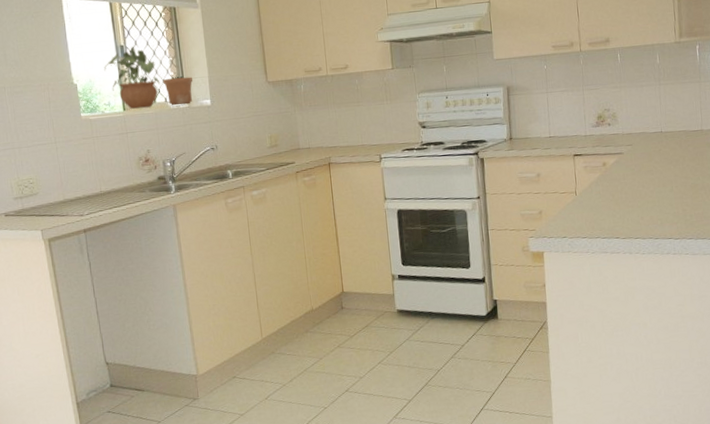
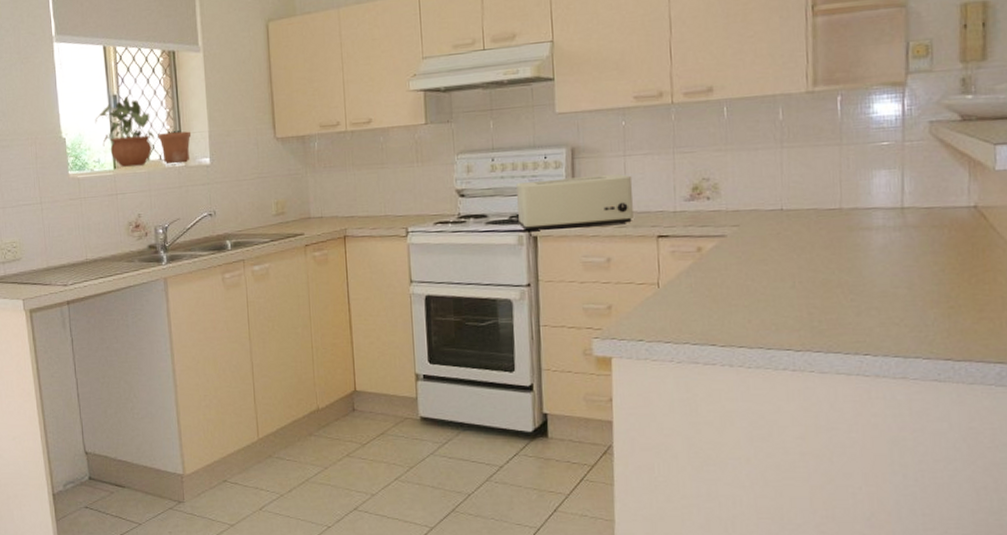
toaster: none [466,106,555,154] -> present [516,173,633,231]

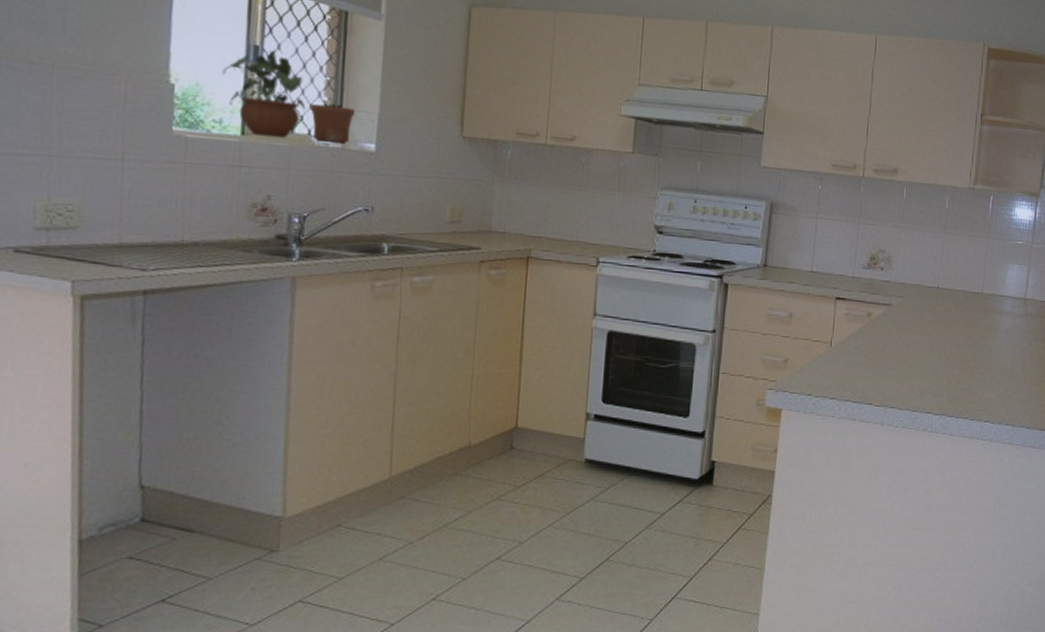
toaster: present [516,173,633,231] -> none [712,228,821,282]

